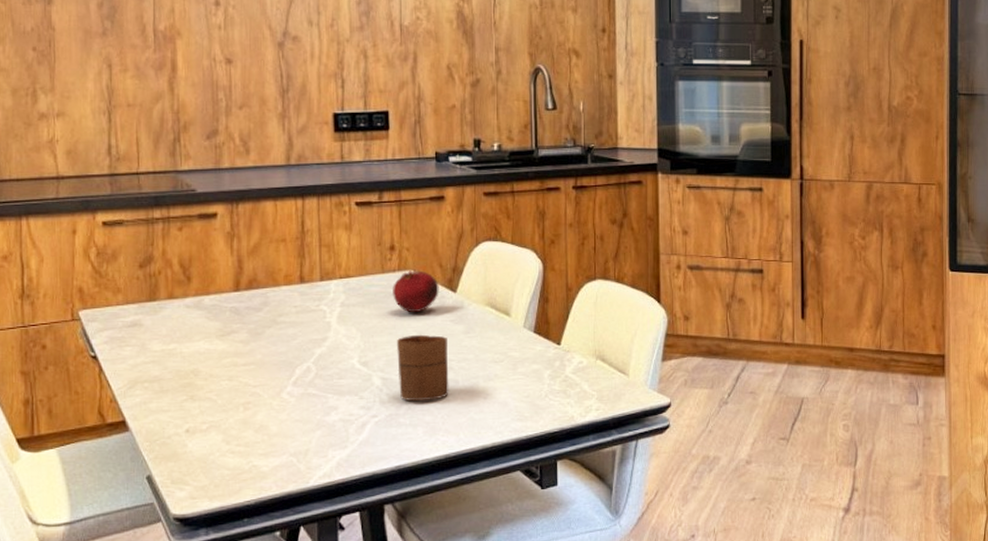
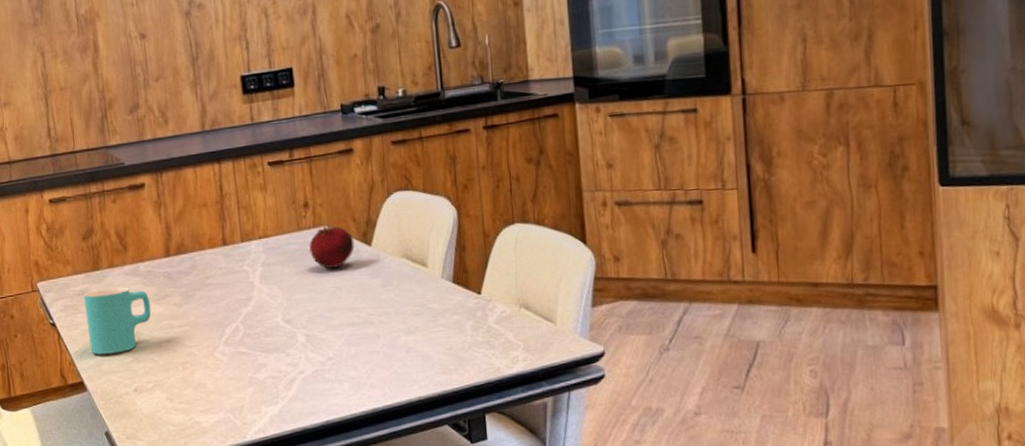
cup: none [134,320,213,391] -> present [83,287,151,355]
cup: present [397,334,449,402] -> none [317,289,371,357]

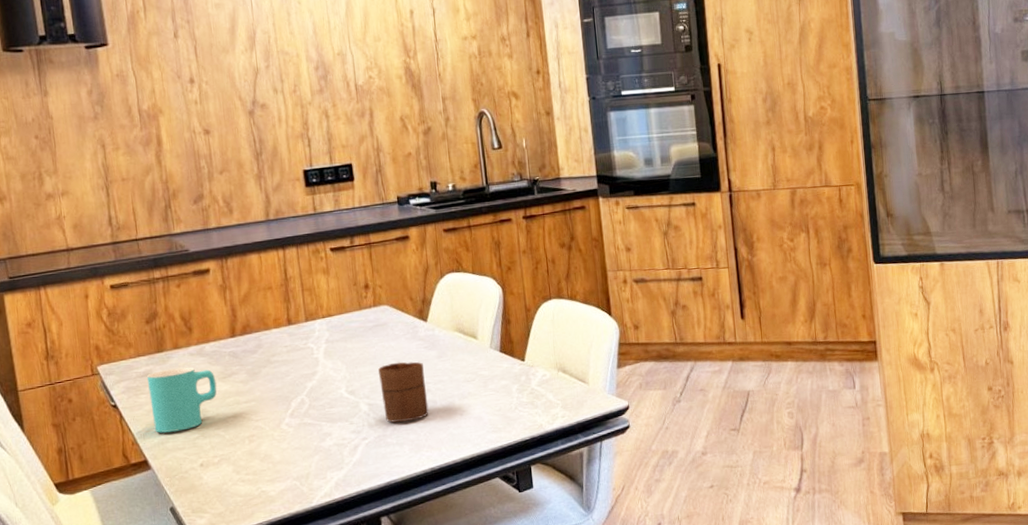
fruit: present [309,225,355,269] -> none [370,304,412,344]
cup: none [317,289,371,357] -> present [378,361,429,423]

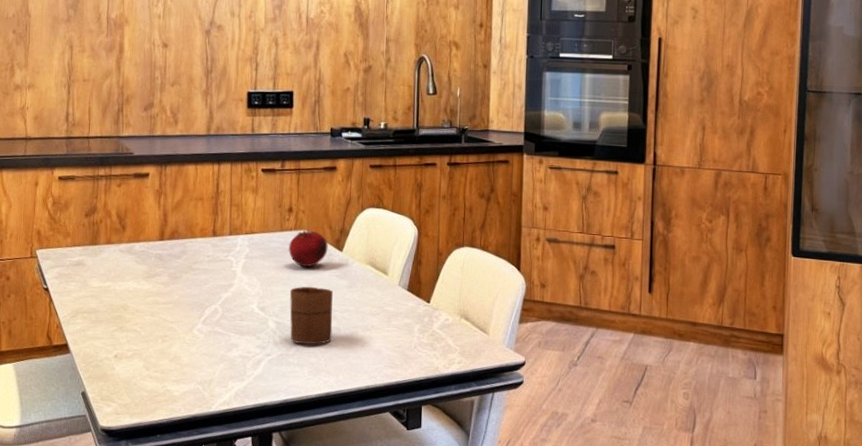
cup: present [146,367,217,433] -> none [78,262,140,321]
fruit: none [370,304,412,344] -> present [289,229,328,268]

